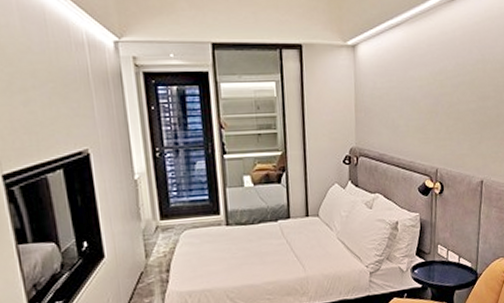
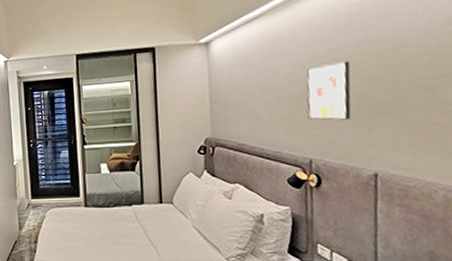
wall art: none [436,77,470,133] -> present [306,61,352,120]

